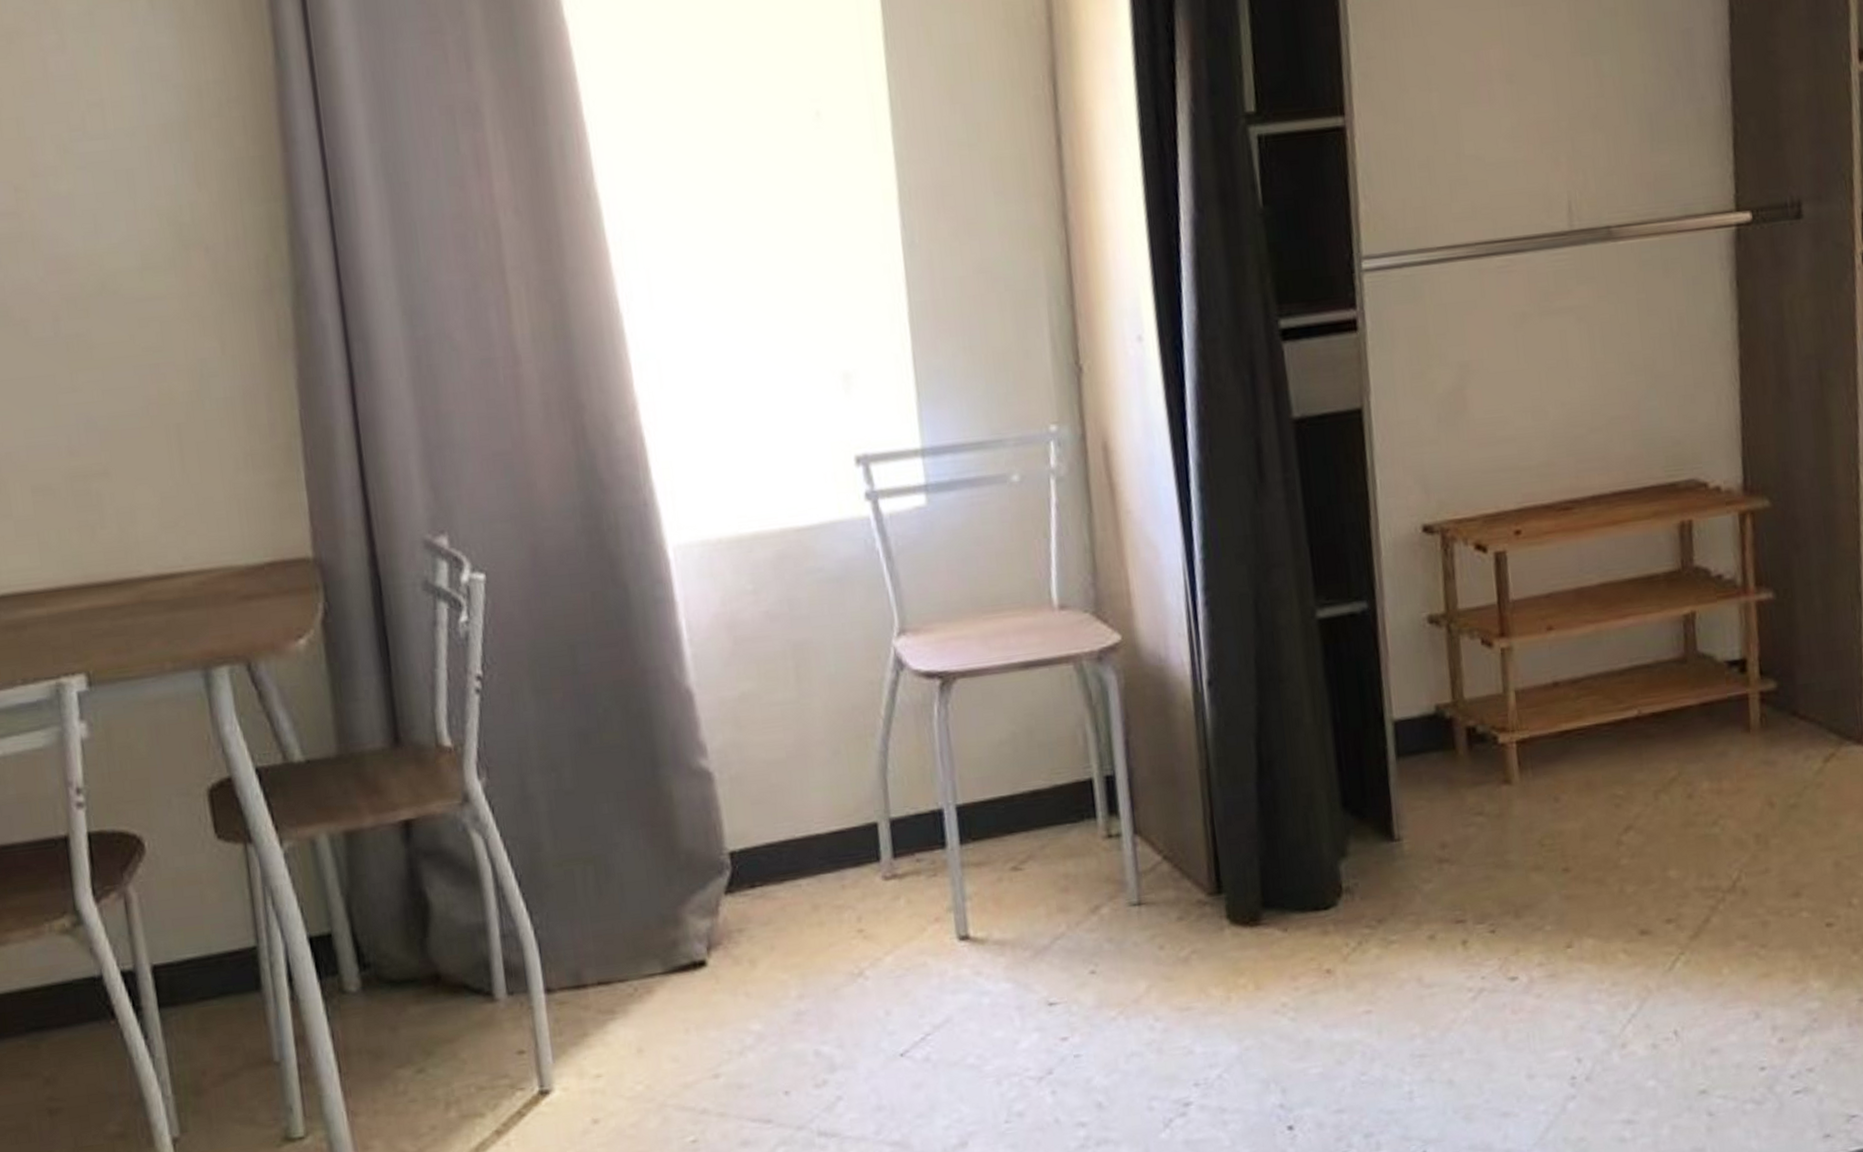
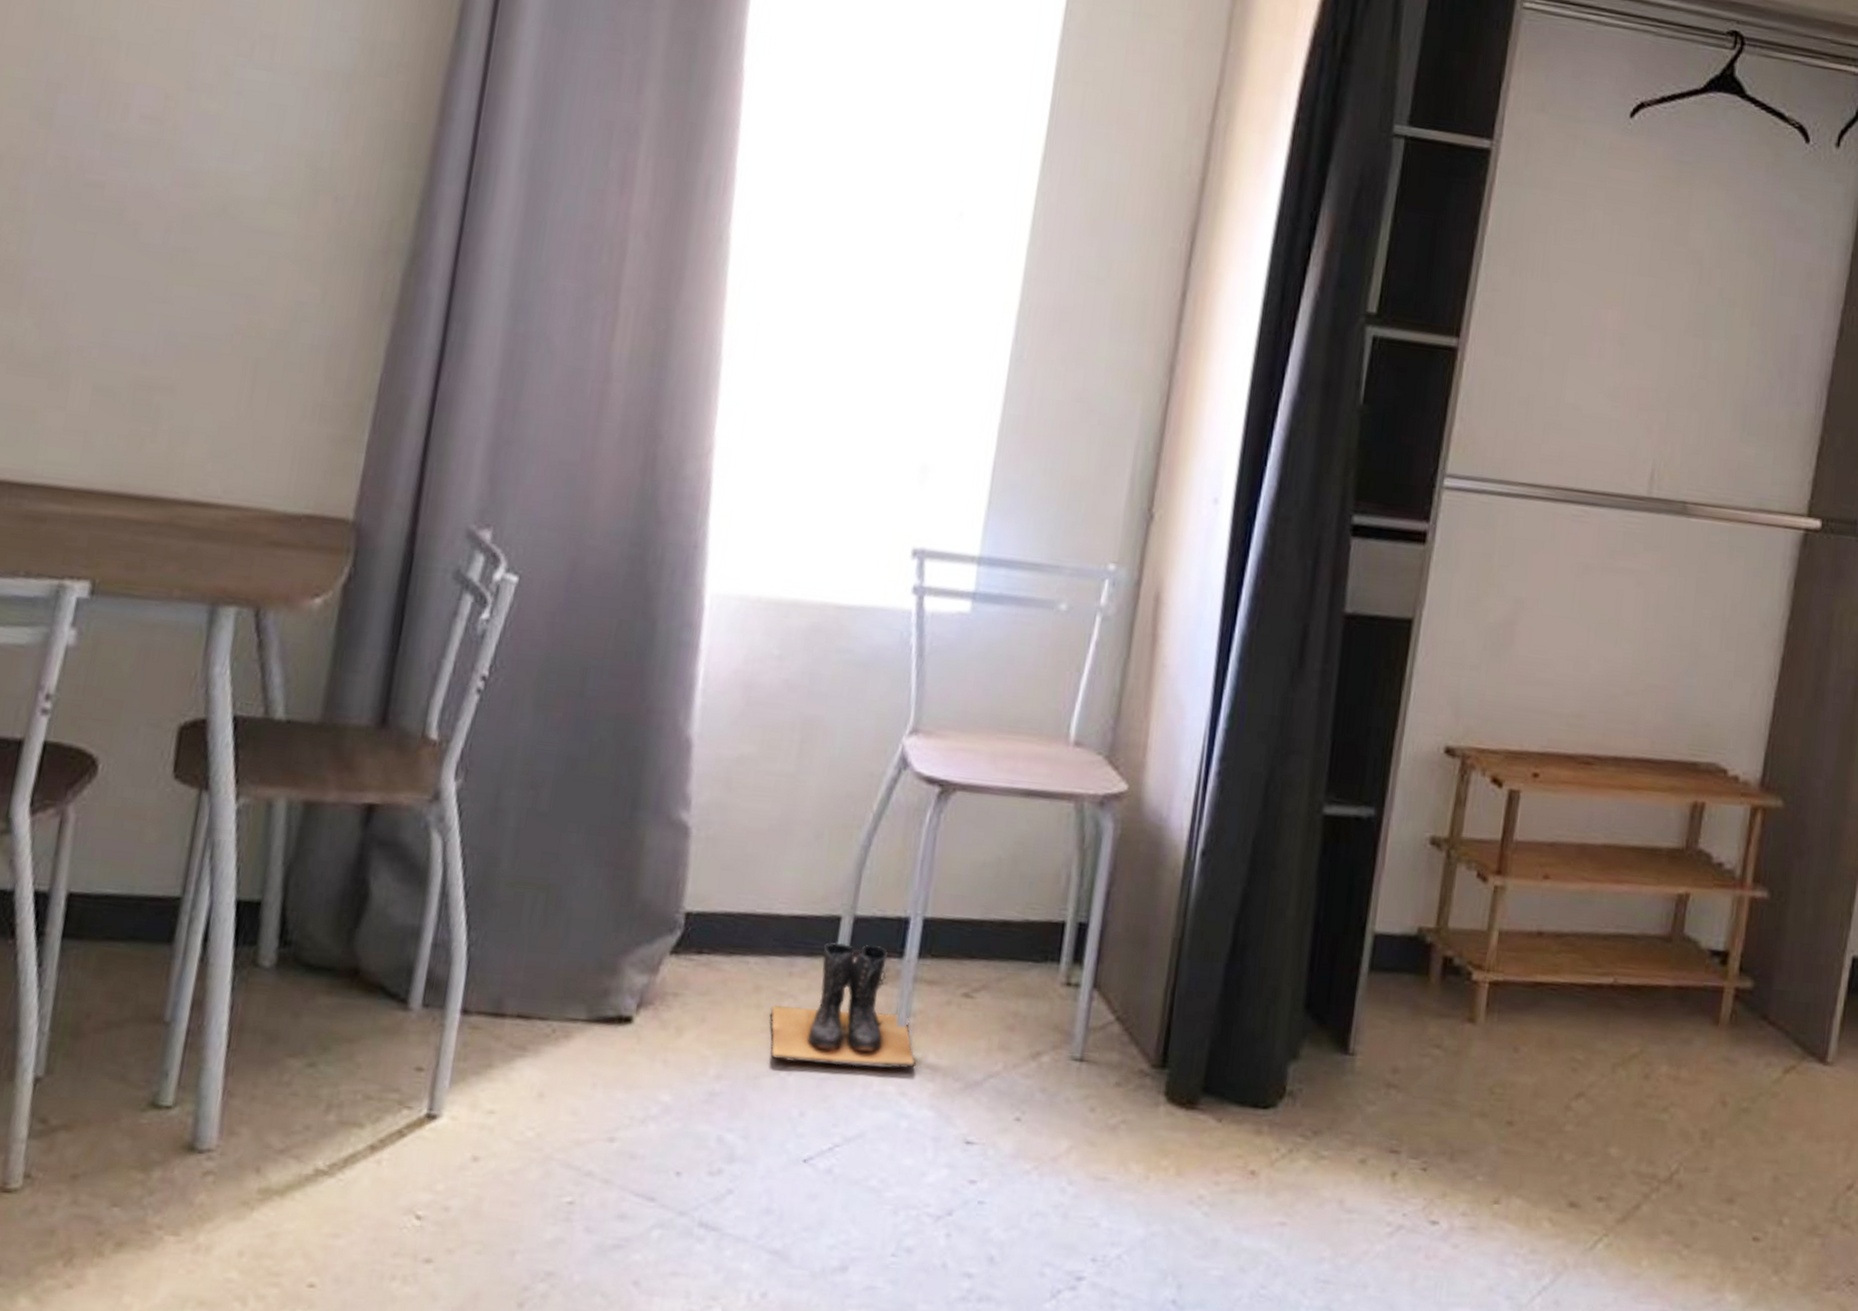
boots: none [832,842,984,968] -> present [770,942,917,1069]

